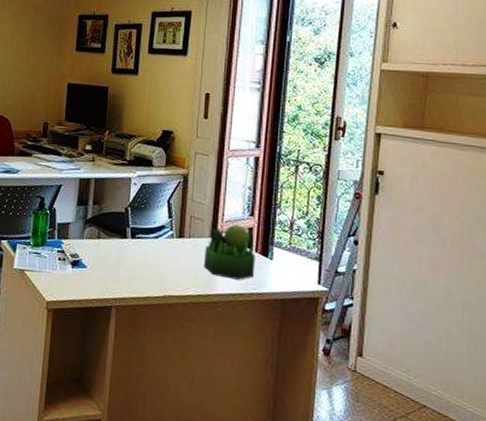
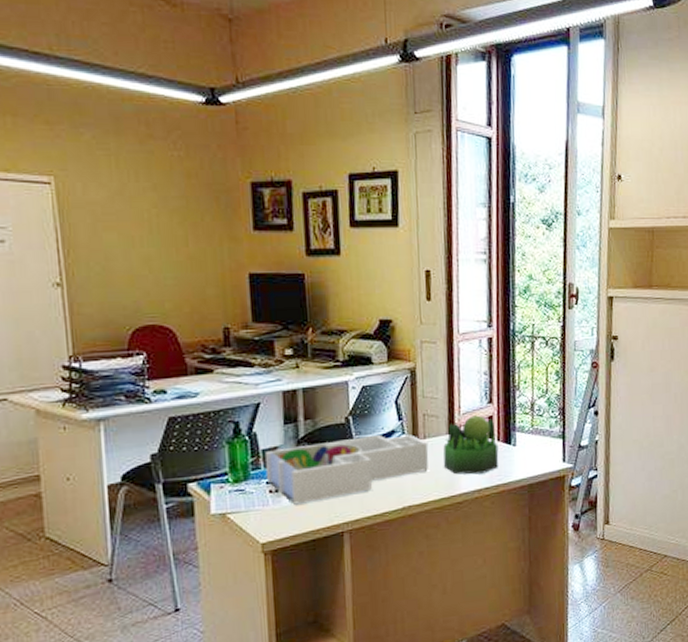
desk organizer: none [57,225,192,275] -> present [265,435,429,505]

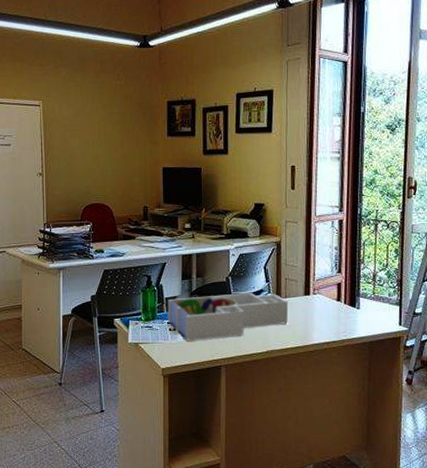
plant: present [443,415,499,475] -> none [299,282,345,330]

